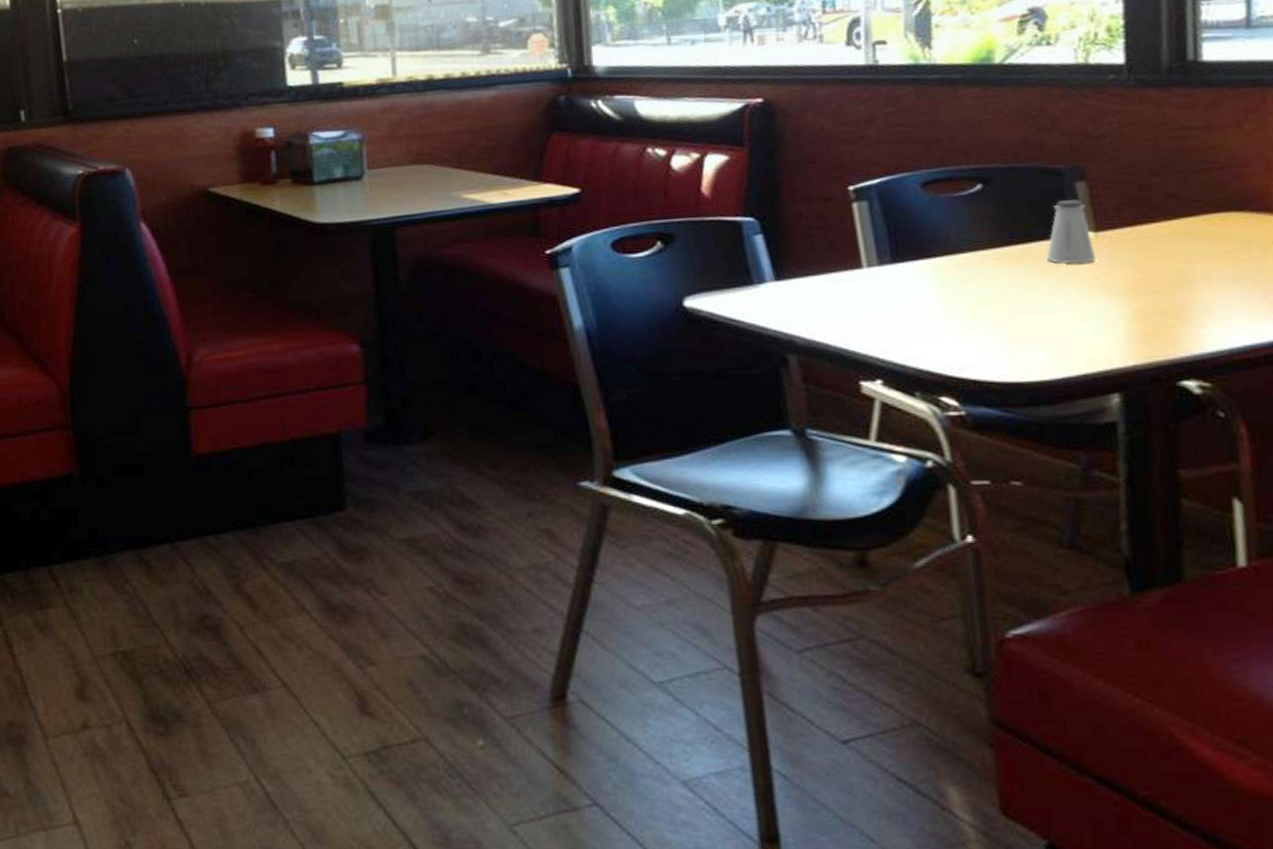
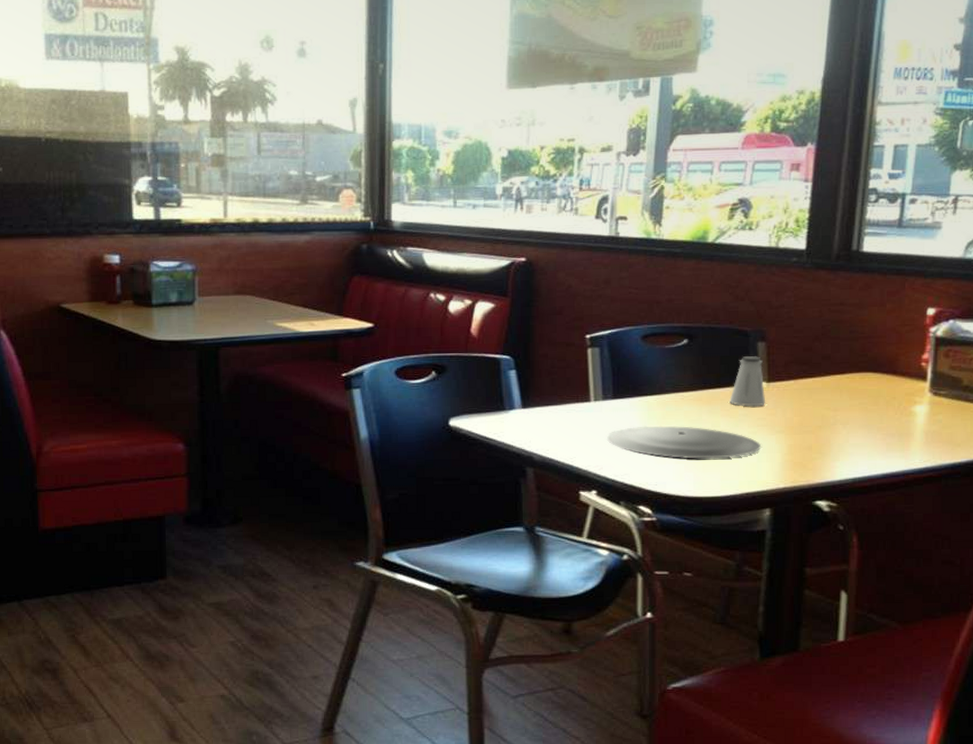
plate: none [888,293,1096,335] -> present [606,426,760,459]

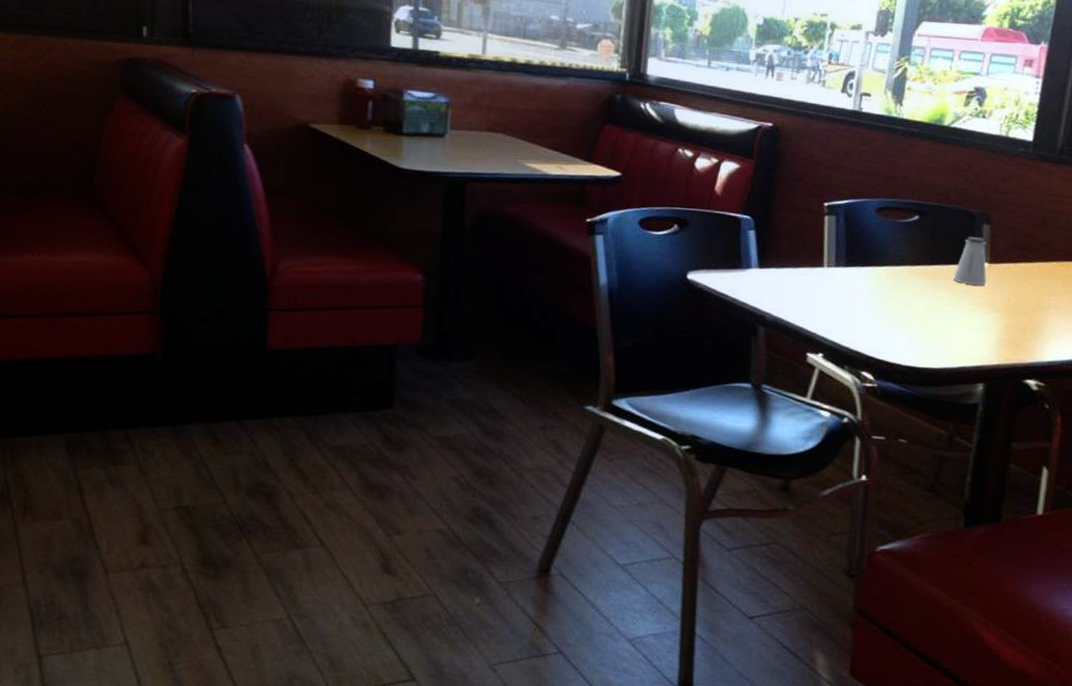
plate: present [606,426,760,459] -> none [836,295,979,333]

